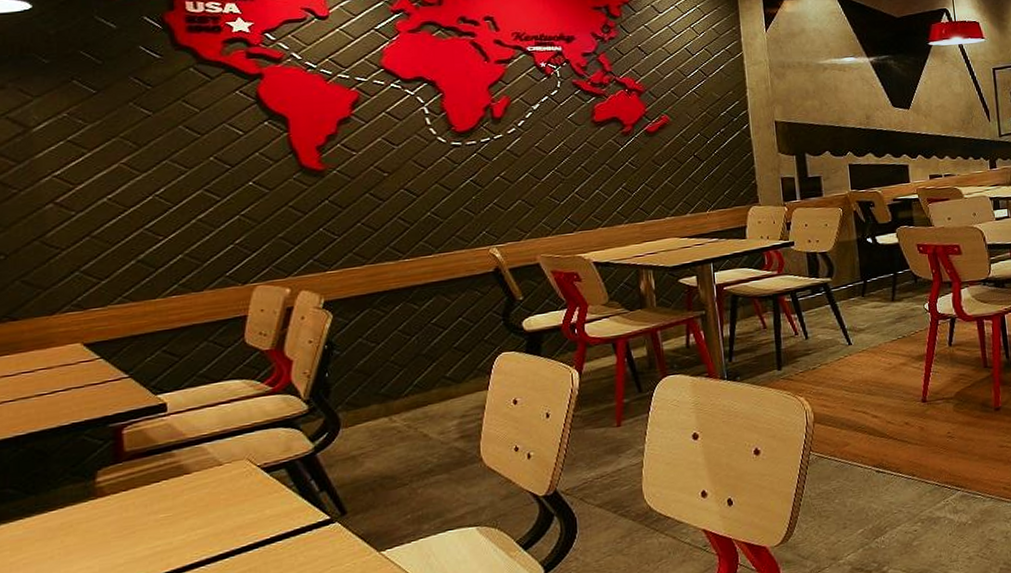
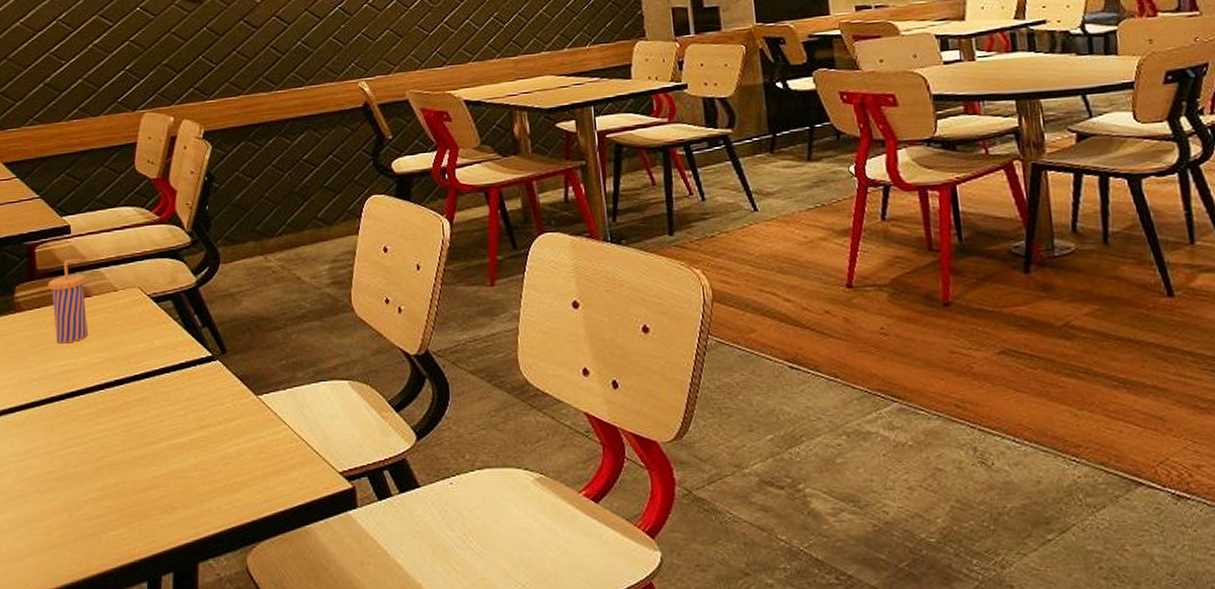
beverage cup: none [138,435,188,525] -> present [48,258,89,344]

